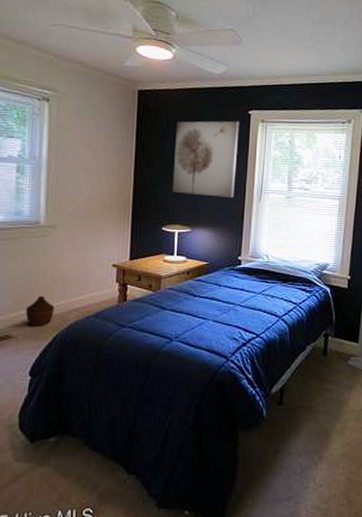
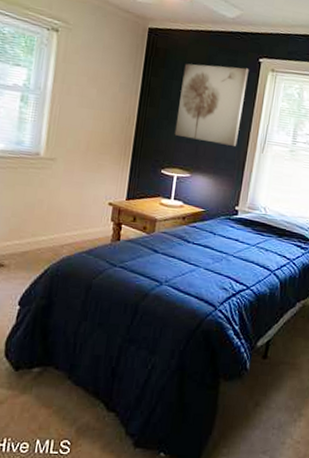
woven basket: present [25,295,54,326] -> none [18,227,48,258]

